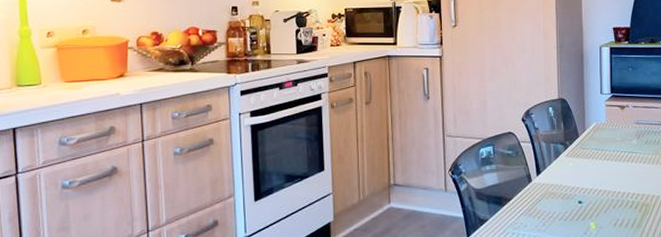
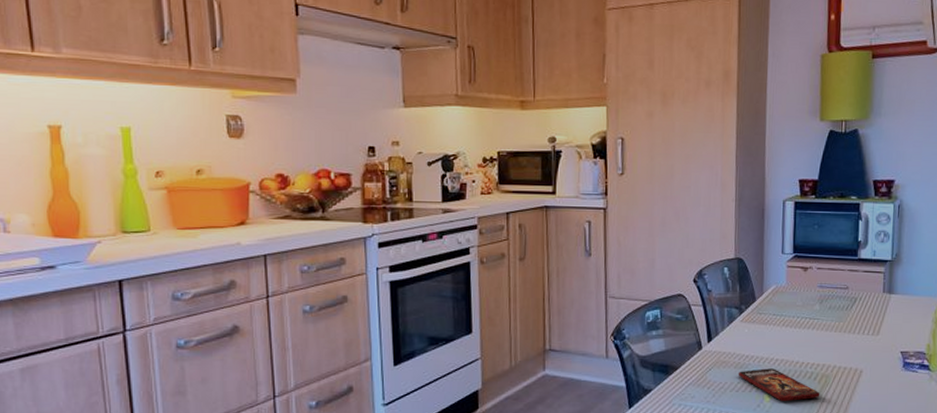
smartphone: none [565,199,641,229] -> present [738,368,820,401]

